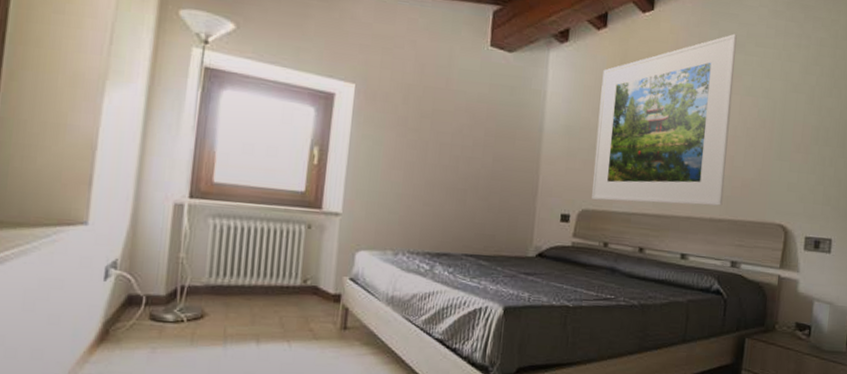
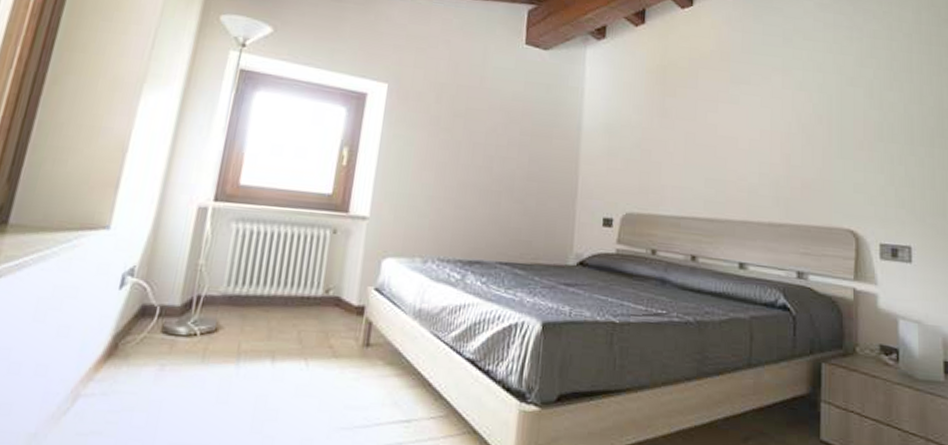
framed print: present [592,33,737,206] -> none [636,27,783,209]

